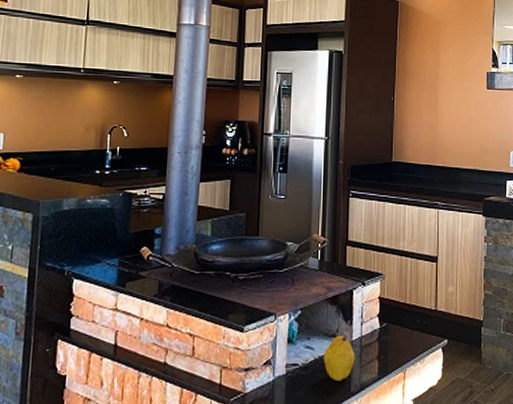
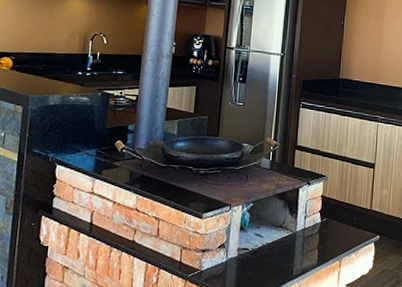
fruit: present [323,335,355,382] -> none [270,226,298,266]

